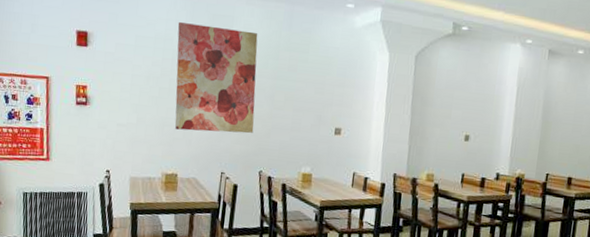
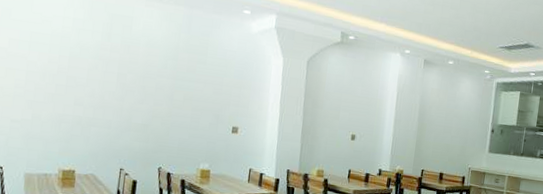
wall art: present [175,22,258,134] -> none [72,20,157,131]

